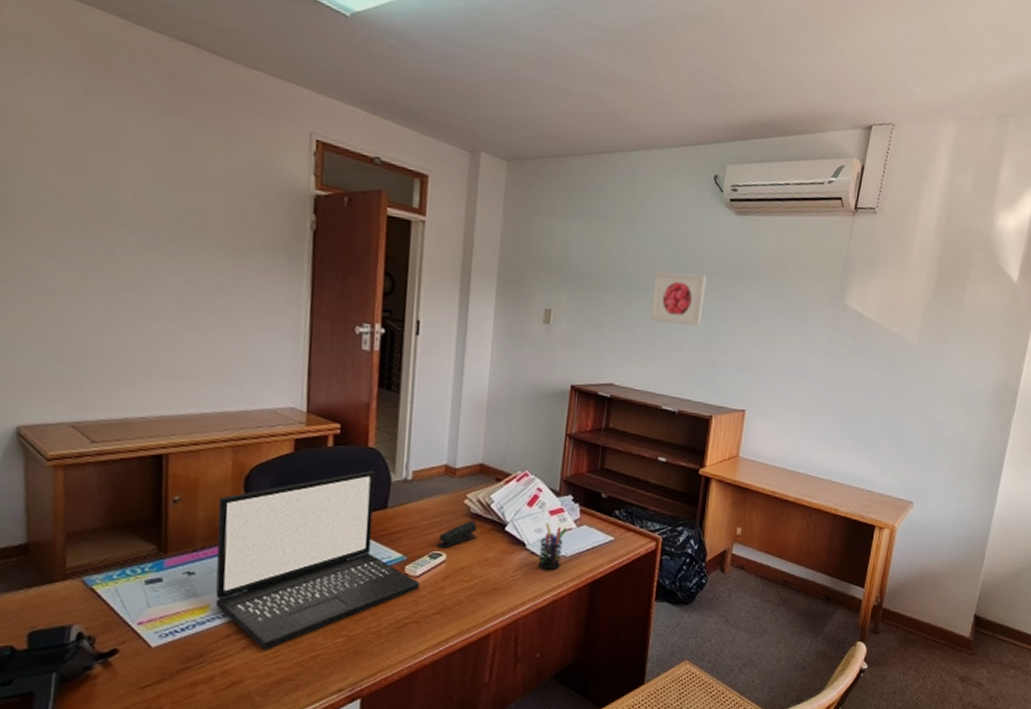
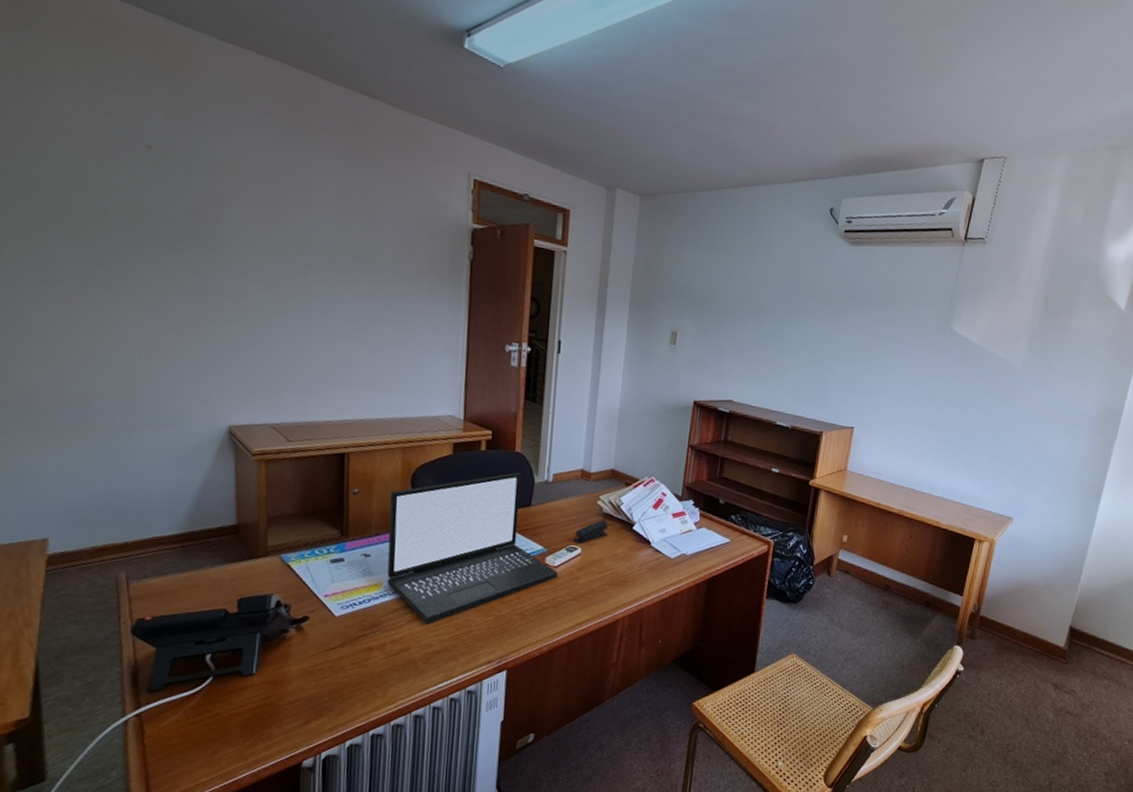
pen holder: present [538,522,568,571] -> none [661,523,689,567]
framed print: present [650,272,707,327] -> none [767,298,821,349]

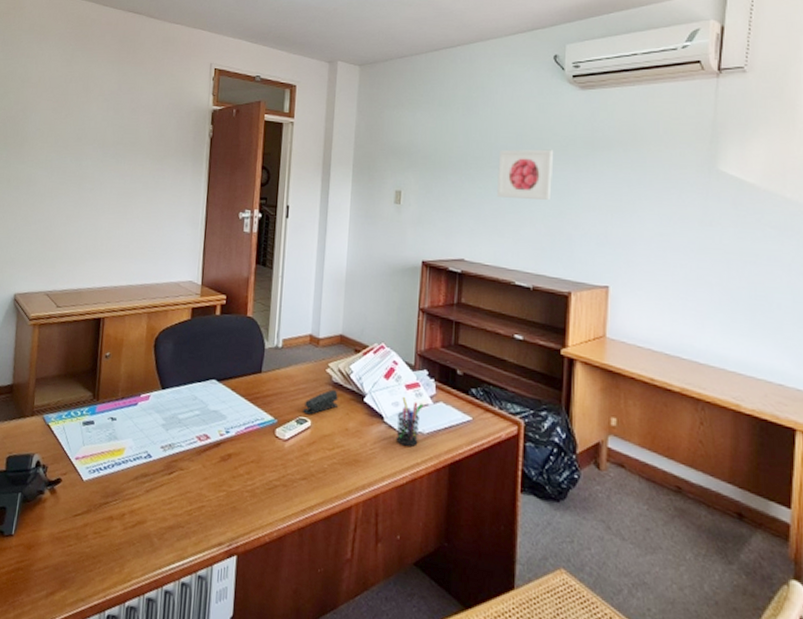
laptop: present [387,472,558,624] -> none [129,337,288,495]
pen holder: none [661,523,689,567] -> present [395,396,424,448]
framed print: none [767,298,821,349] -> present [497,149,554,201]

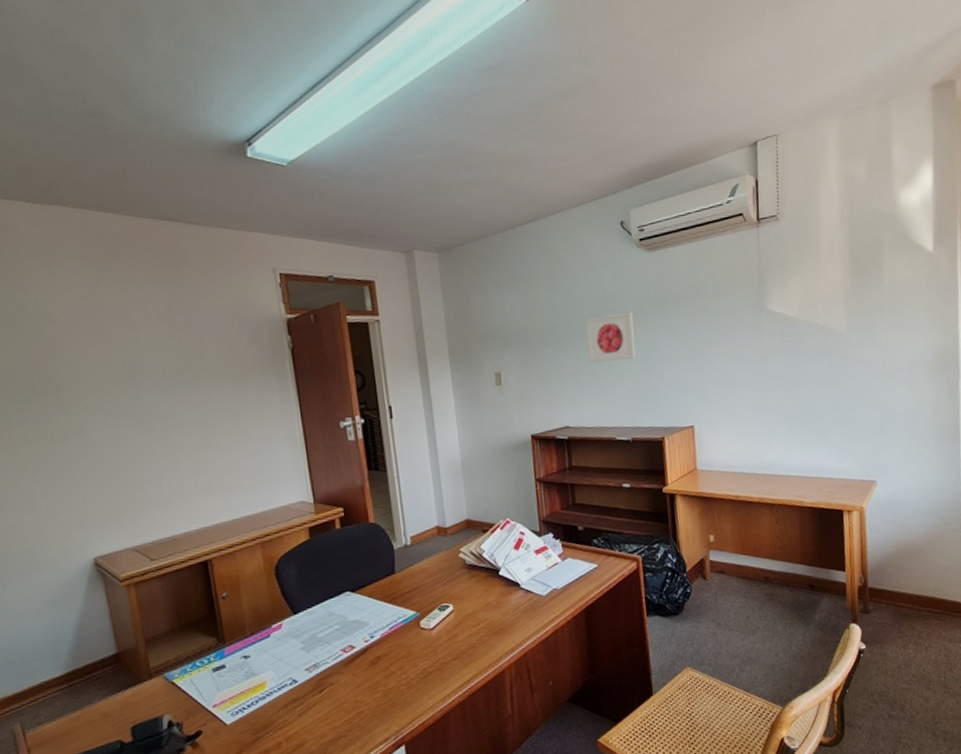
stapler: present [303,389,339,415] -> none [443,571,477,601]
pen holder: present [395,396,424,448] -> none [532,561,554,605]

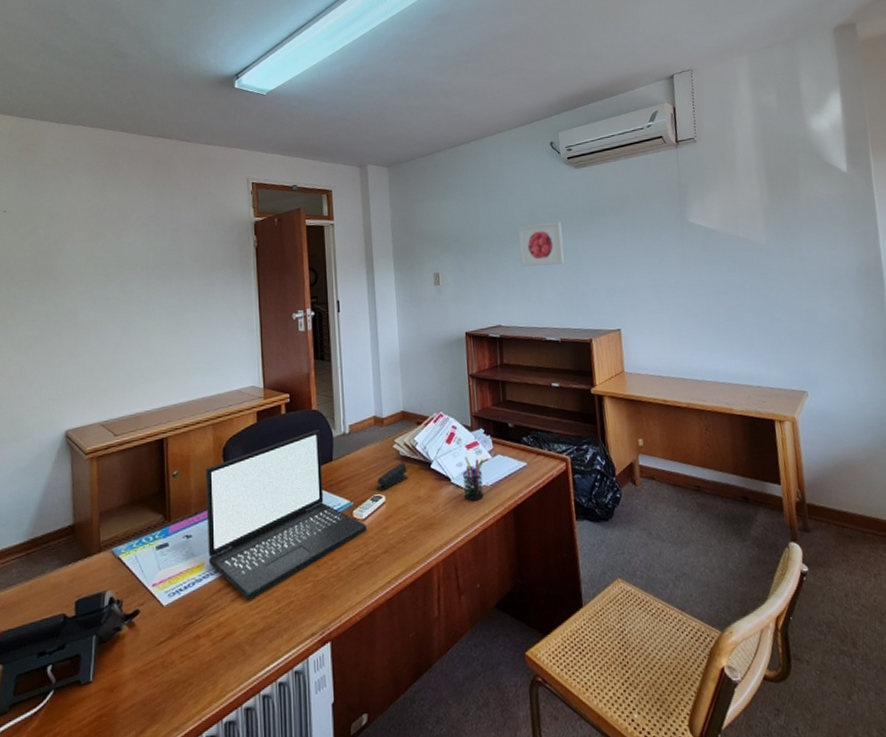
laptop: none [257,543,436,713] -> present [205,430,367,600]
stapler: none [443,571,477,601] -> present [376,463,409,491]
pen holder: none [532,561,554,605] -> present [463,456,485,502]

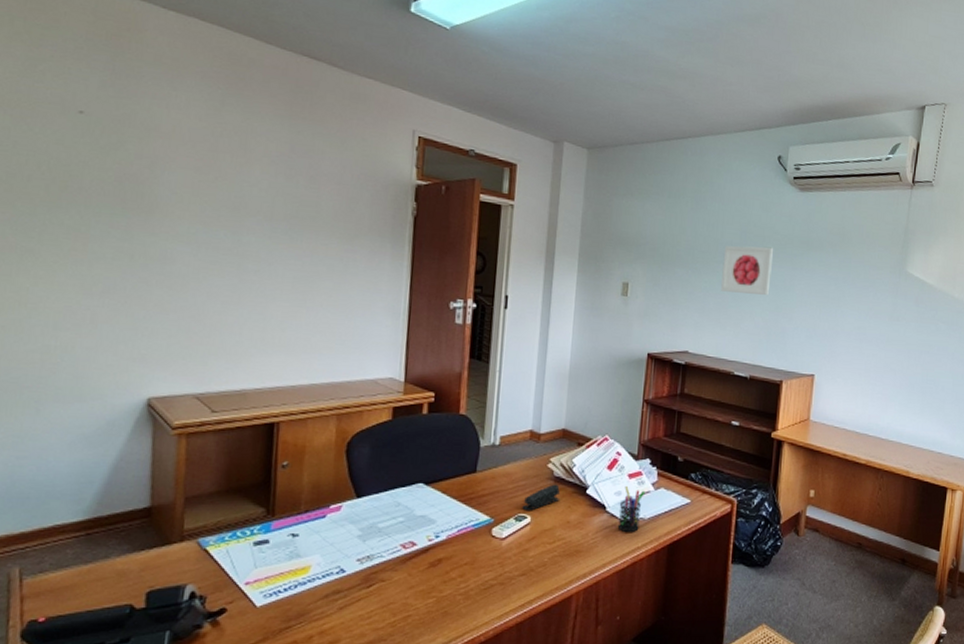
laptop: present [205,430,367,600] -> none [316,437,506,610]

